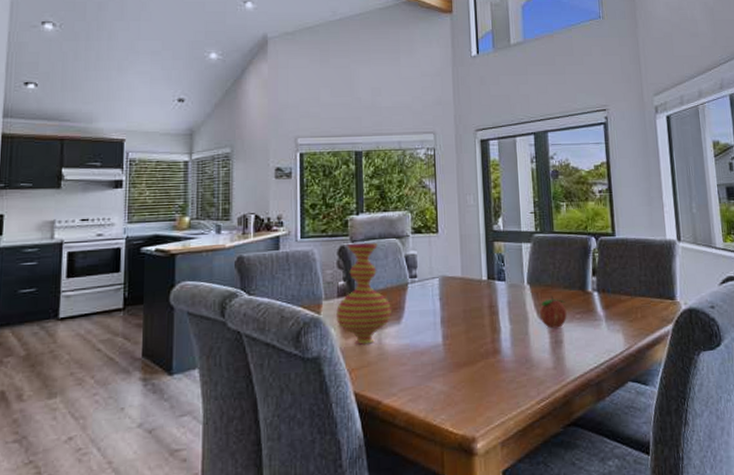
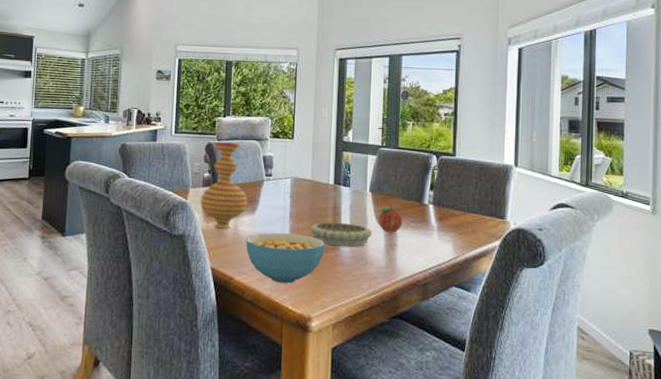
cereal bowl: none [393,341,484,402] -> present [246,233,325,284]
decorative bowl: none [466,322,535,352] -> present [310,222,372,248]

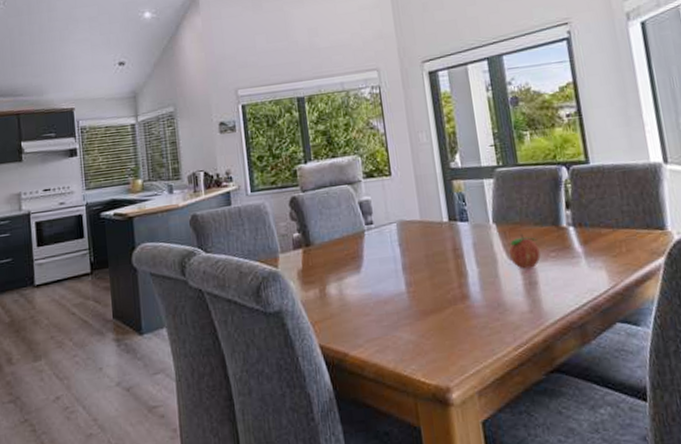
vase: present [200,142,249,229] -> none [293,191,351,297]
cereal bowl: present [246,233,325,284] -> none [355,288,452,352]
decorative bowl: present [310,222,372,248] -> none [430,265,506,298]

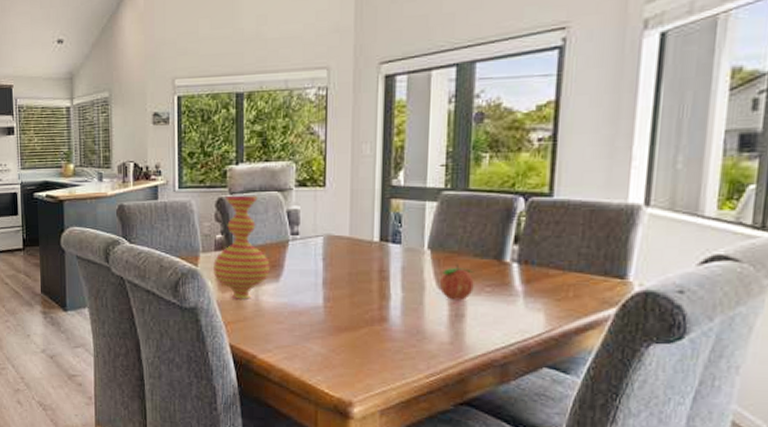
vase: none [293,191,351,297] -> present [213,196,271,299]

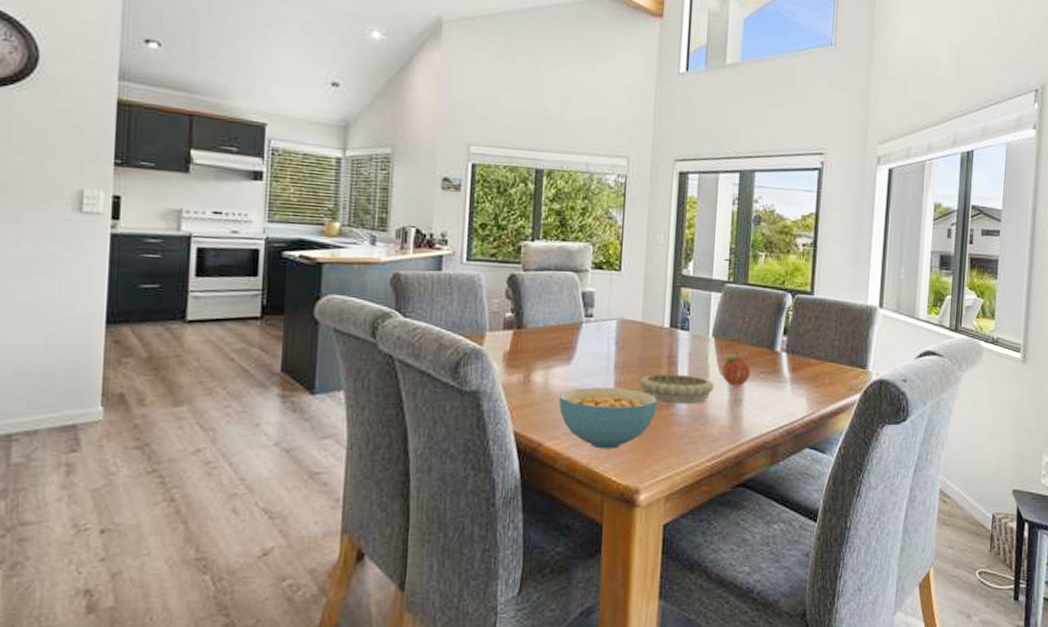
vase: present [213,196,271,299] -> none [500,273,563,383]
cereal bowl: none [269,303,369,363] -> present [558,387,657,449]
decorative bowl: none [350,288,432,320] -> present [640,373,715,405]

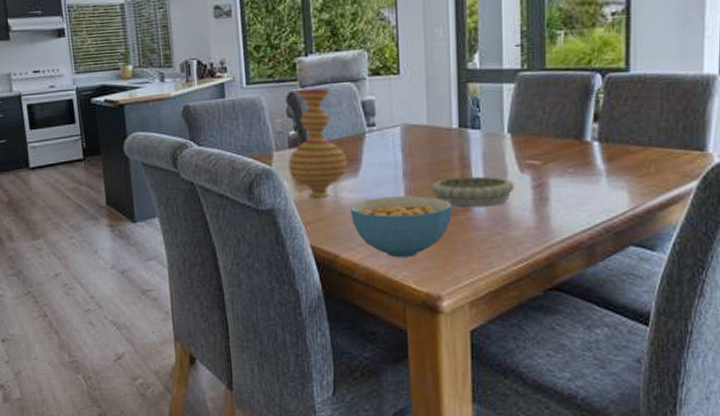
vase: none [500,273,563,383] -> present [288,88,349,198]
fruit: present [721,351,751,386] -> none [521,146,556,184]

